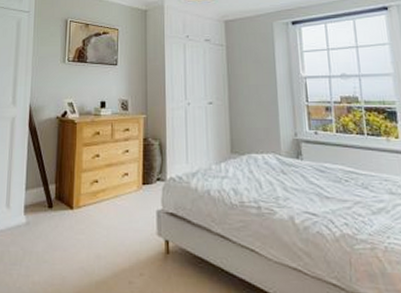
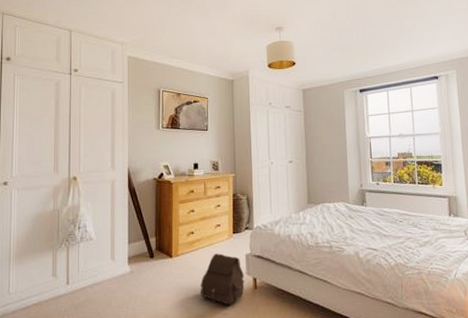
satchel: none [104,207,155,272] -> present [200,253,245,305]

